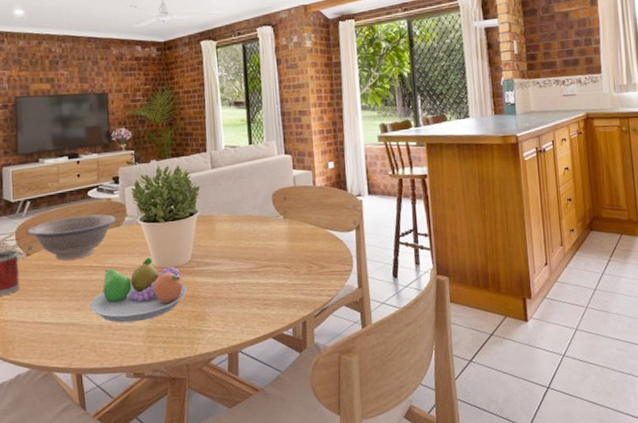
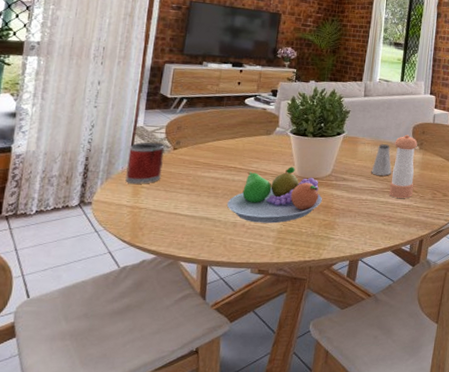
bowl: present [27,214,117,261] -> none [178,119,268,160]
saltshaker: none [234,218,257,255] -> present [371,144,392,176]
pepper shaker: none [255,203,286,277] -> present [389,134,418,198]

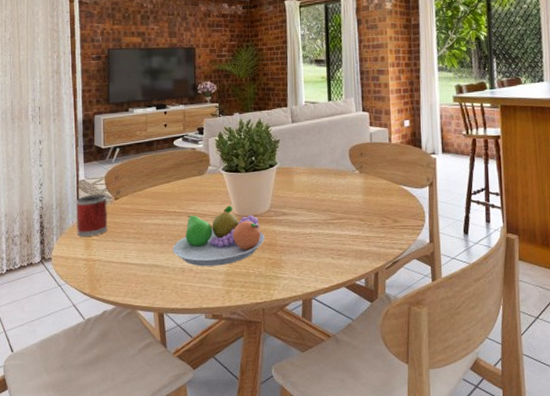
saltshaker: present [371,144,392,176] -> none [311,172,333,206]
pepper shaker: present [389,134,418,198] -> none [332,158,360,229]

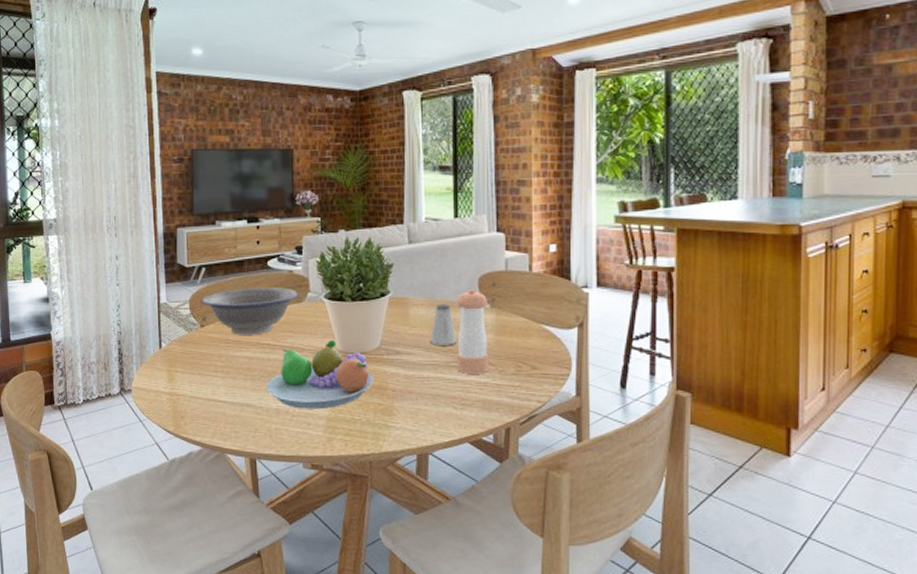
mug: present [76,194,108,237] -> none [157,320,193,368]
bowl: none [116,163,200,205] -> present [202,287,298,335]
saltshaker: none [311,172,333,206] -> present [430,304,457,345]
pepper shaker: none [332,158,360,229] -> present [457,288,490,374]

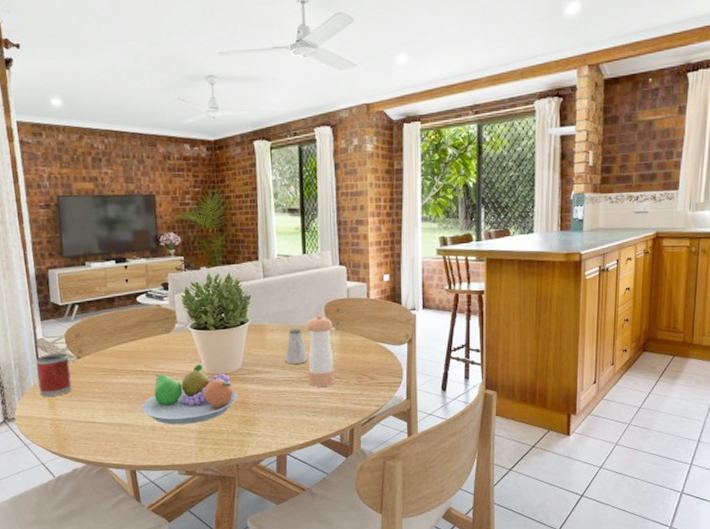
mug: none [157,320,193,368] -> present [35,353,72,397]
bowl: present [202,287,298,335] -> none [77,320,167,364]

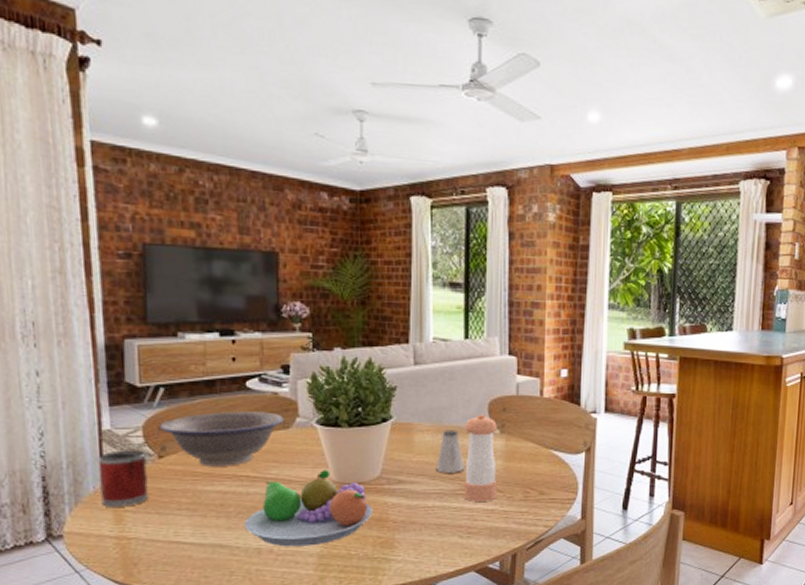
bowl: none [77,320,167,364] -> present [160,412,285,467]

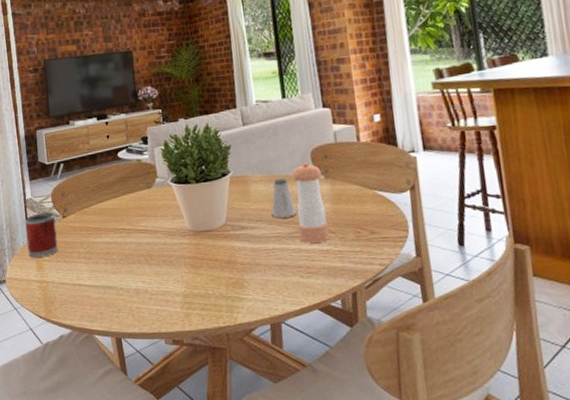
bowl: present [160,412,285,467] -> none [62,175,147,223]
fruit bowl: present [244,470,372,547] -> none [124,220,223,288]

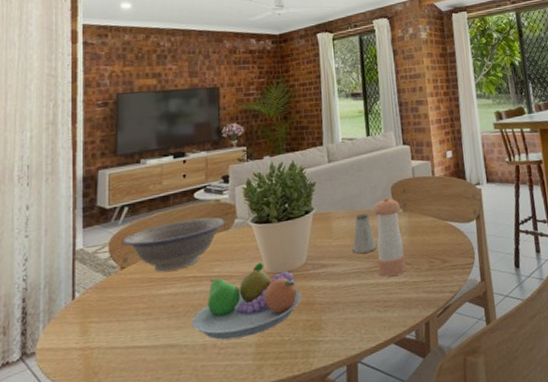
mug: present [25,212,58,258] -> none [71,264,111,321]
bowl: none [62,175,147,223] -> present [123,217,225,272]
fruit bowl: none [124,220,223,288] -> present [191,262,301,340]

